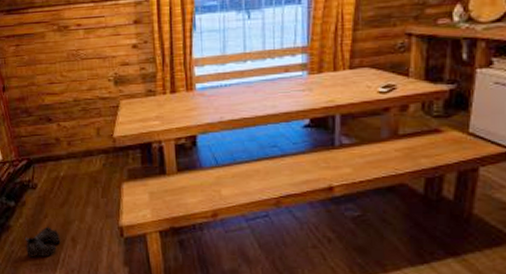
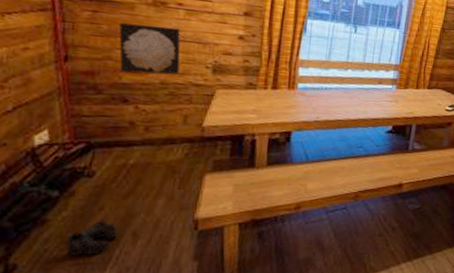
wall art: none [36,48,88,95] -> present [119,23,181,75]

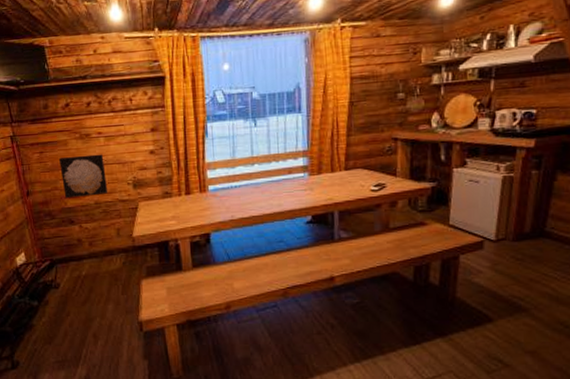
boots: present [66,220,118,256] -> none [47,324,83,355]

